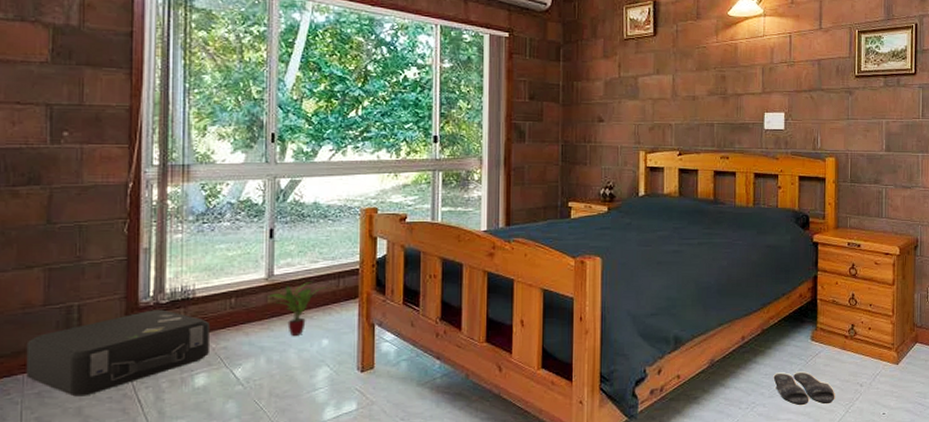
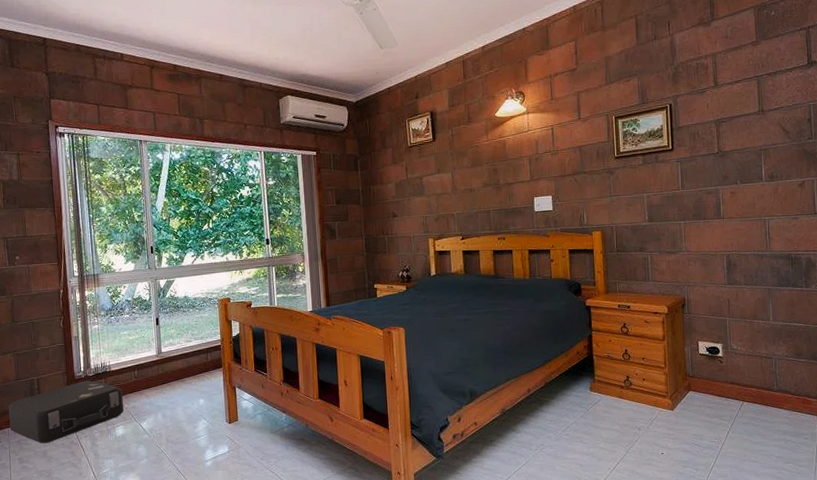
potted plant: present [266,281,328,336] -> none [158,355,200,397]
slippers: present [774,372,834,405] -> none [559,418,615,446]

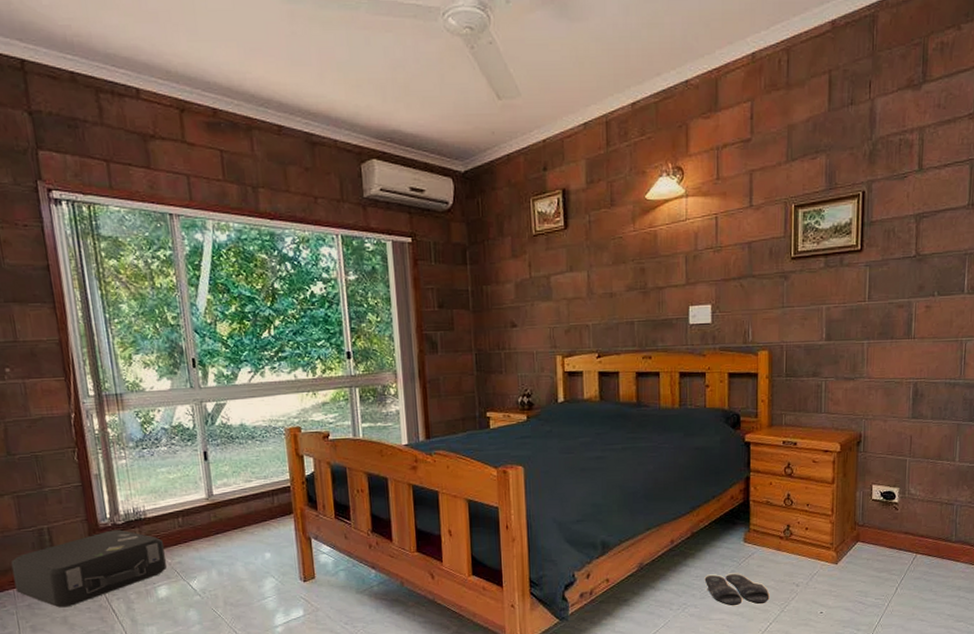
slippers: none [559,418,615,446] -> present [706,574,769,605]

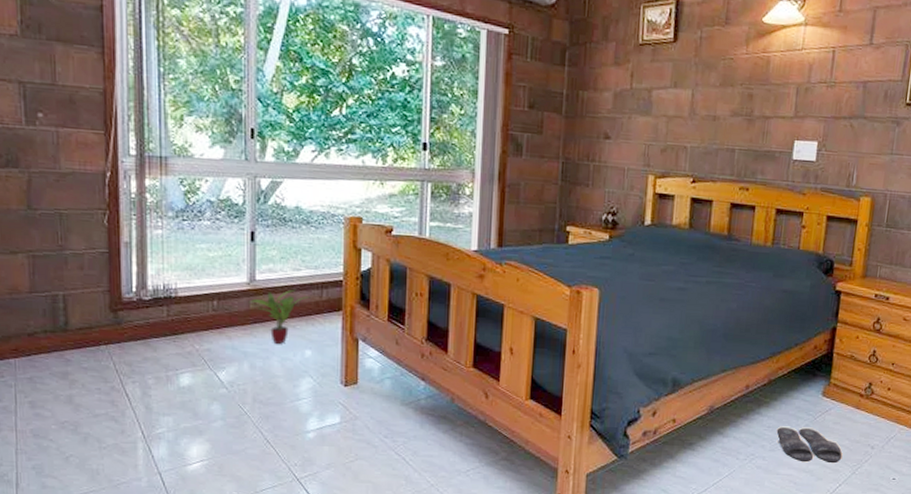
suitcase: present [10,529,167,608] -> none [16,305,193,385]
potted plant: none [209,499,264,550] -> present [248,289,310,344]

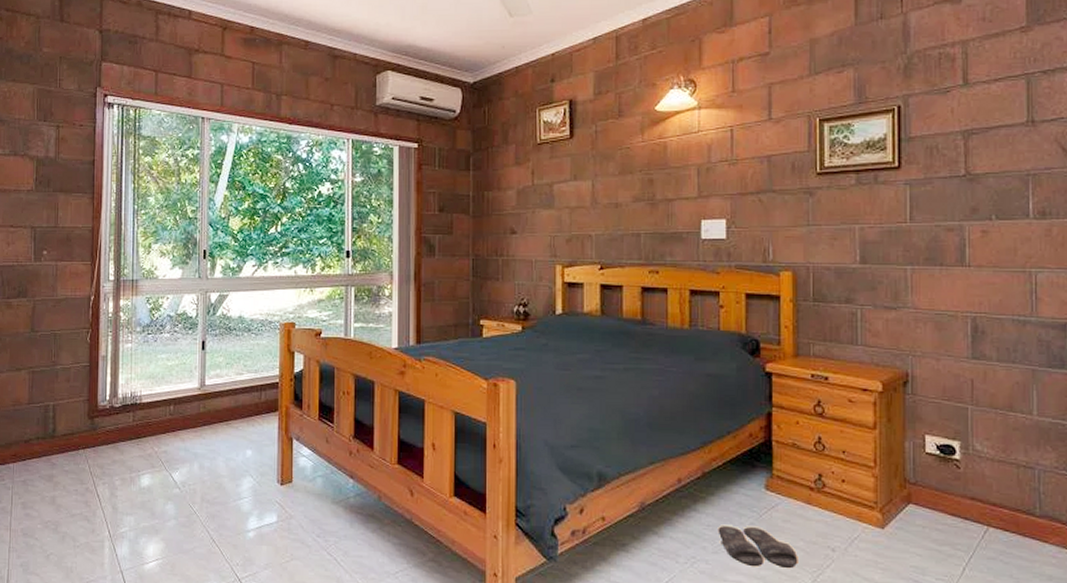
potted plant: present [248,289,310,344] -> none [199,392,251,445]

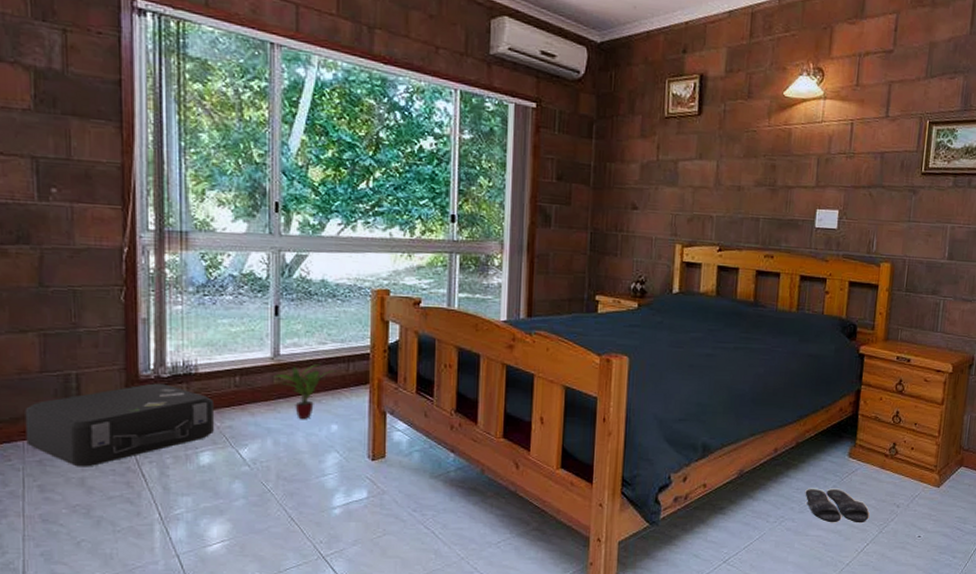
suitcase: none [15,412,153,487] -> present [25,383,214,467]
potted plant: none [199,392,251,445] -> present [272,363,337,419]

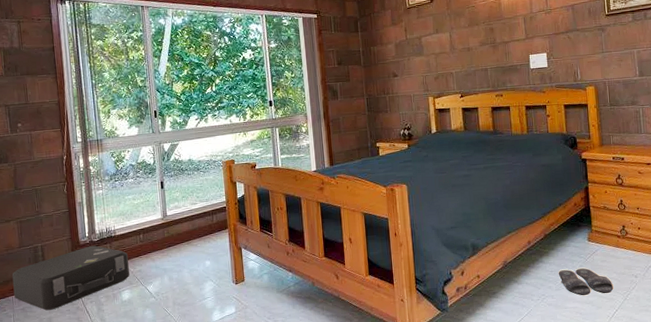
potted plant: present [272,363,337,419] -> none [163,218,205,260]

